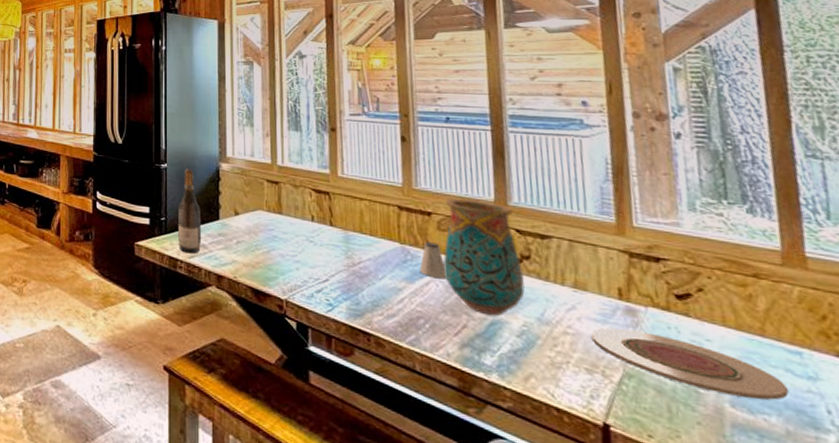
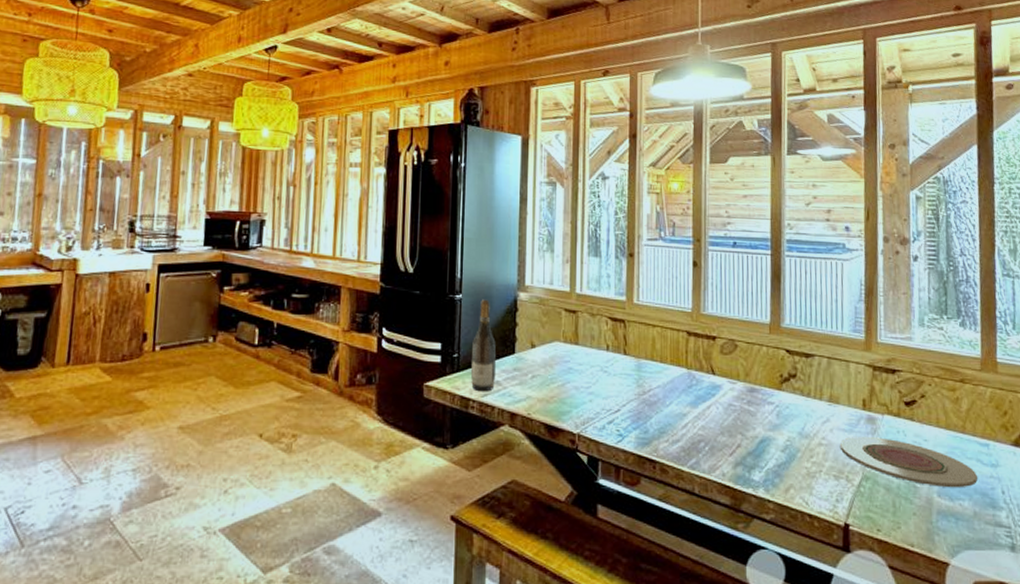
saltshaker: present [419,242,447,279] -> none [702,366,726,402]
vase: present [443,198,525,316] -> none [724,321,790,434]

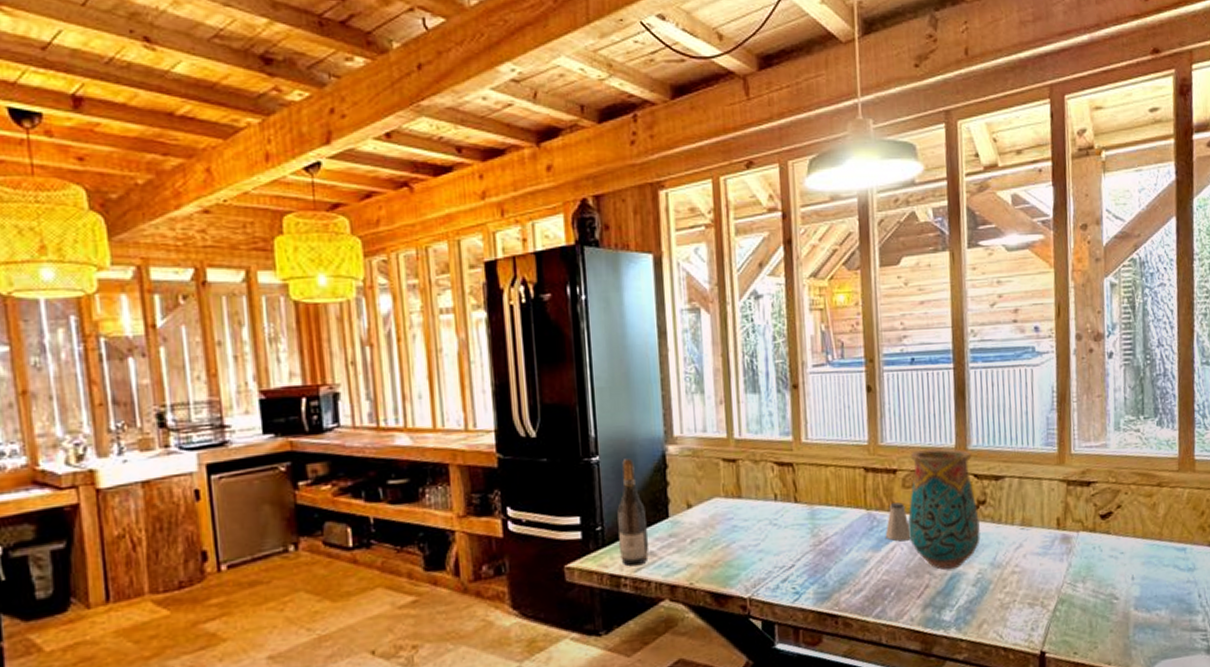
saltshaker: none [702,366,726,402] -> present [885,502,911,542]
vase: none [724,321,790,434] -> present [908,448,980,570]
plate: present [840,436,977,487] -> none [1034,556,1174,600]

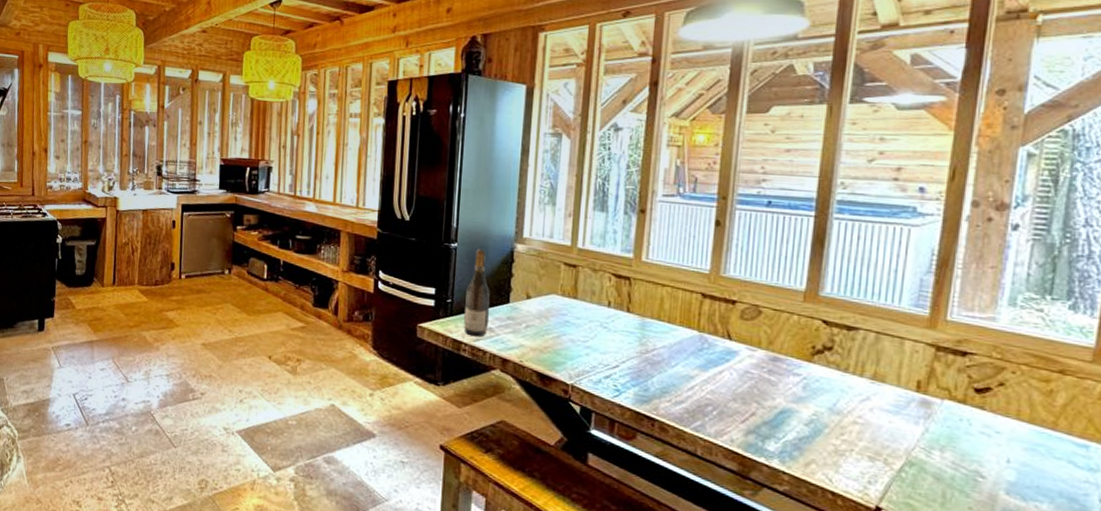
saltshaker: present [885,502,911,542] -> none [714,331,743,368]
vase: present [908,448,980,570] -> none [741,287,823,405]

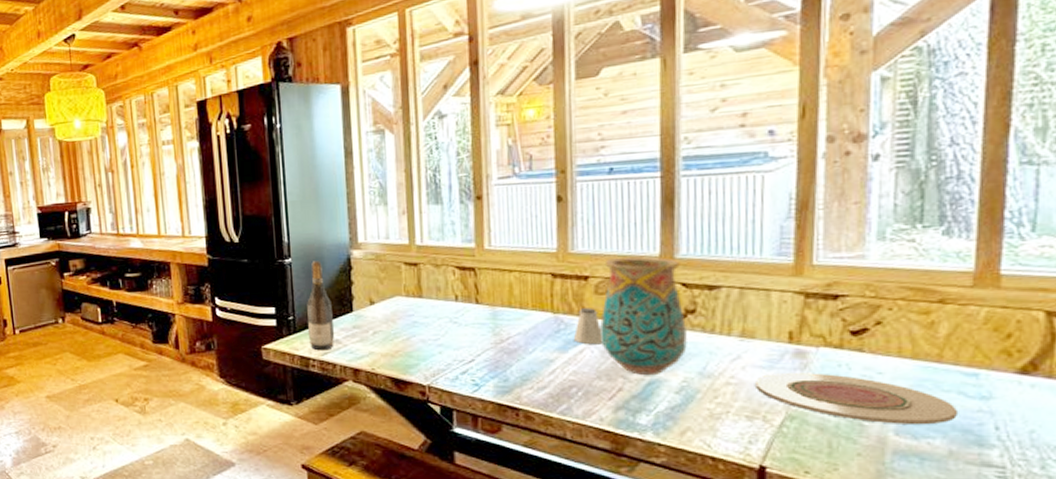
saltshaker: none [714,331,743,368] -> present [573,308,603,345]
vase: none [741,287,823,405] -> present [600,256,687,376]
plate: none [881,418,1066,489] -> present [756,372,957,424]

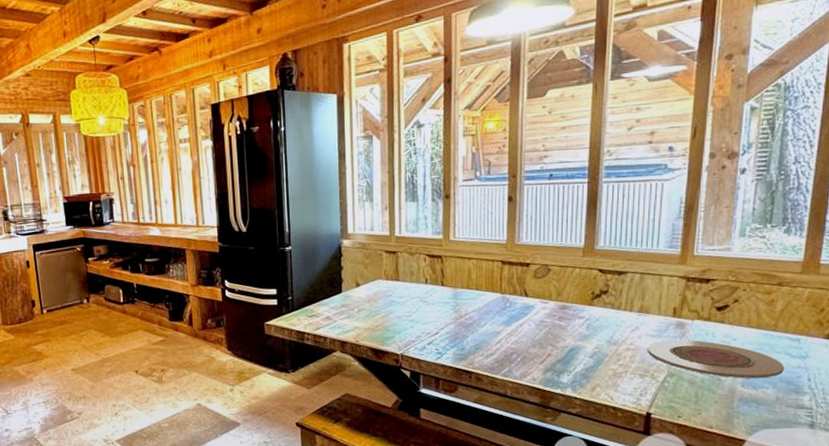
wine bottle: present [307,260,335,351] -> none [303,248,327,326]
saltshaker: present [573,308,603,345] -> none [515,289,538,320]
vase: present [600,256,687,376] -> none [537,247,600,344]

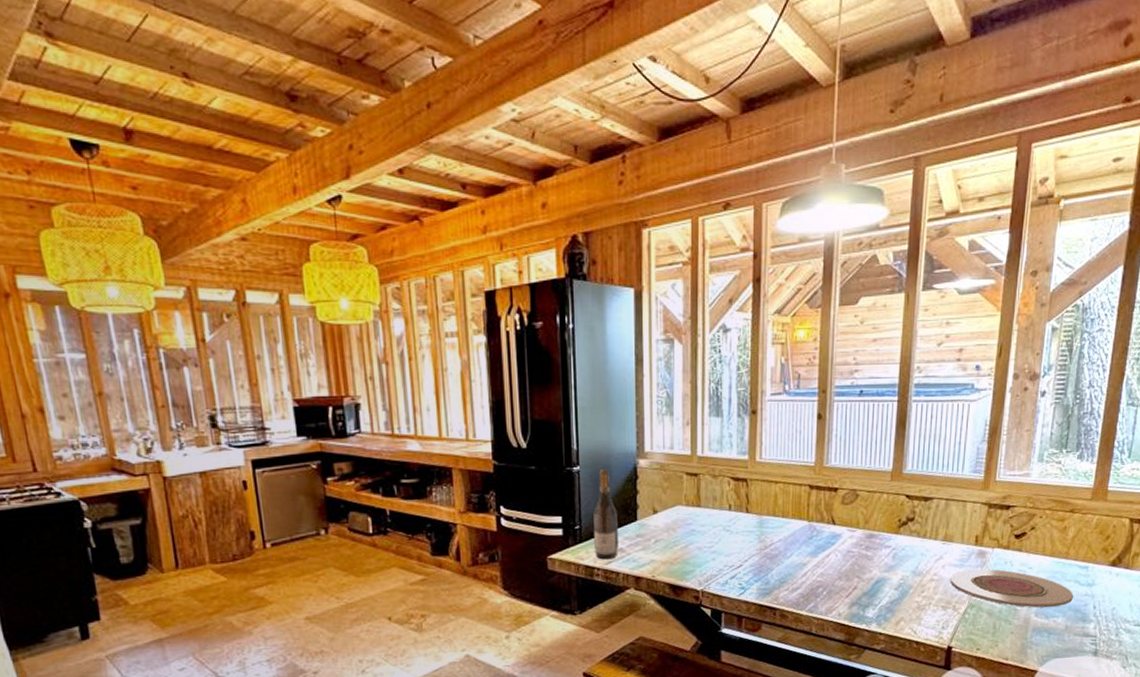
wine bottle: none [303,248,327,326] -> present [593,469,619,560]

